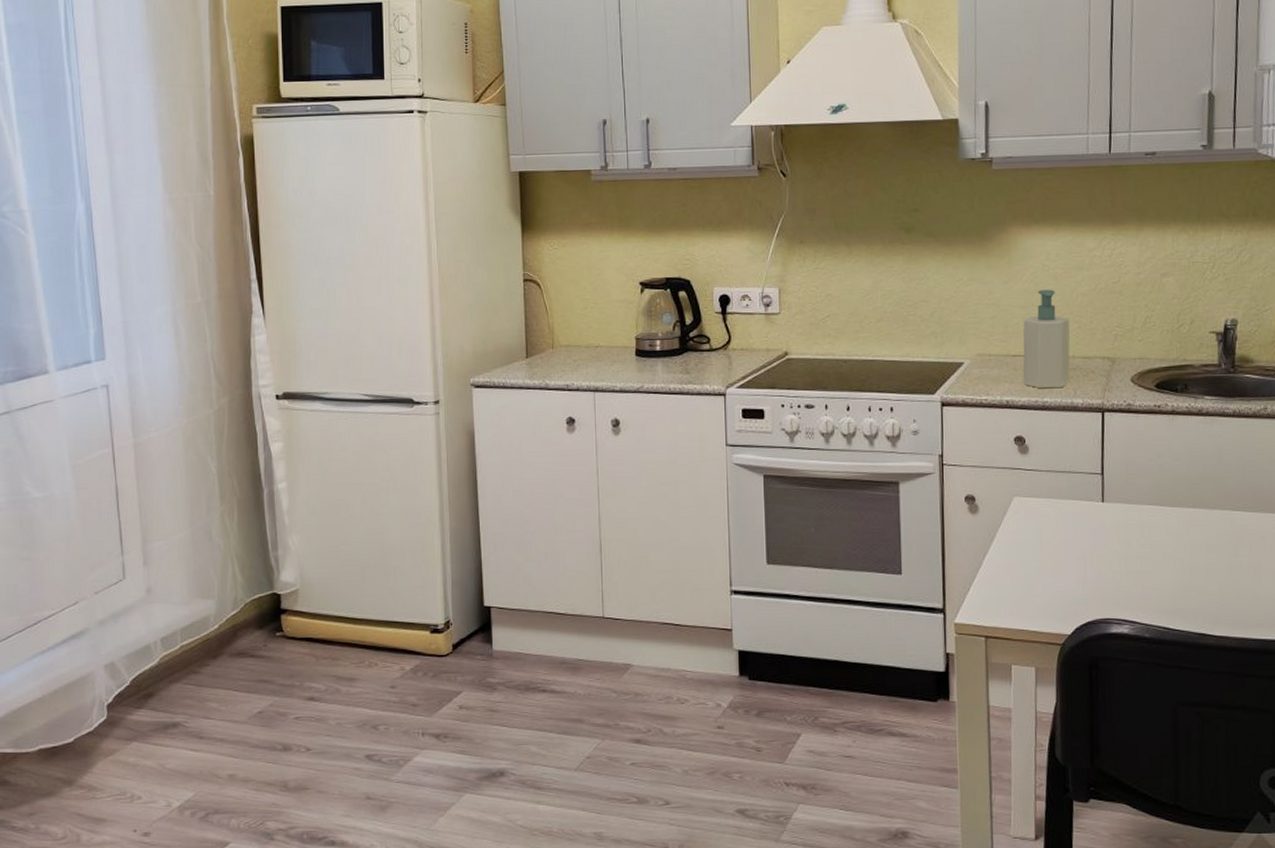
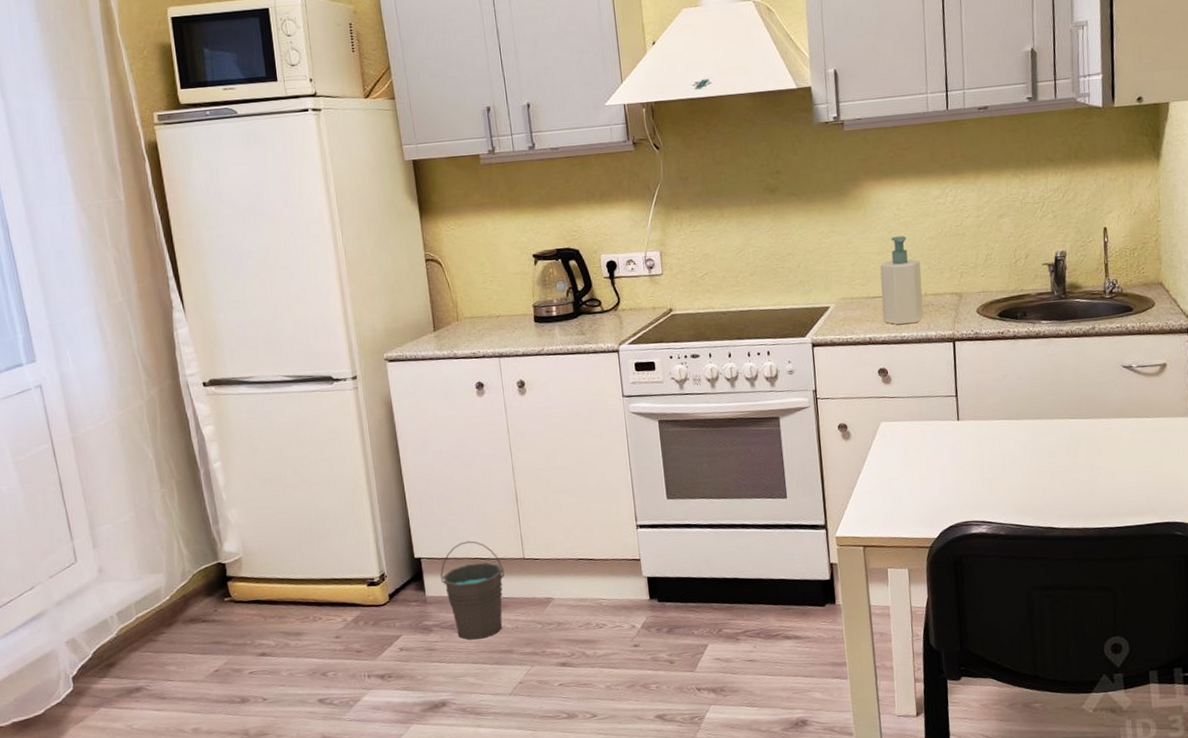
bucket: none [510,592,581,704] -> present [440,541,505,640]

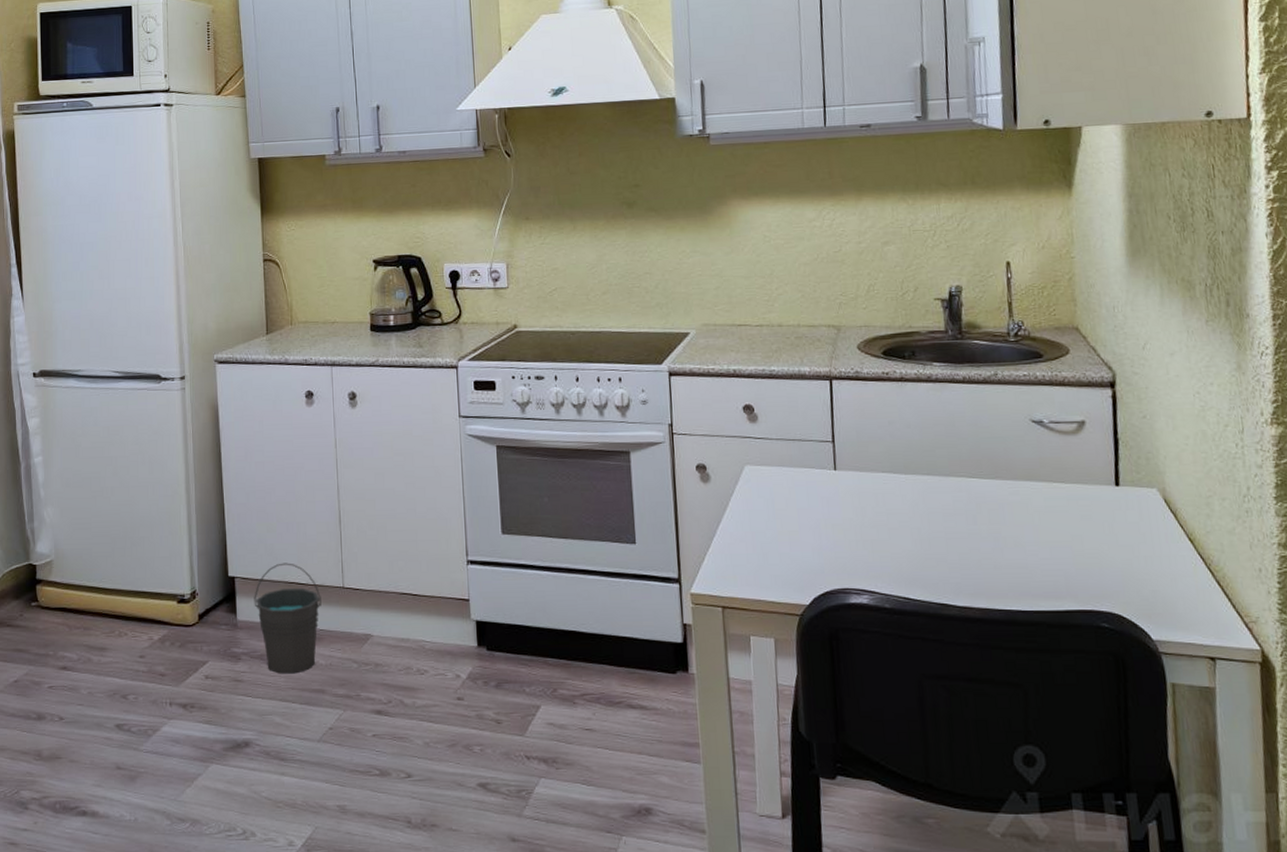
soap bottle: present [879,236,924,325] -> none [747,259,796,358]

